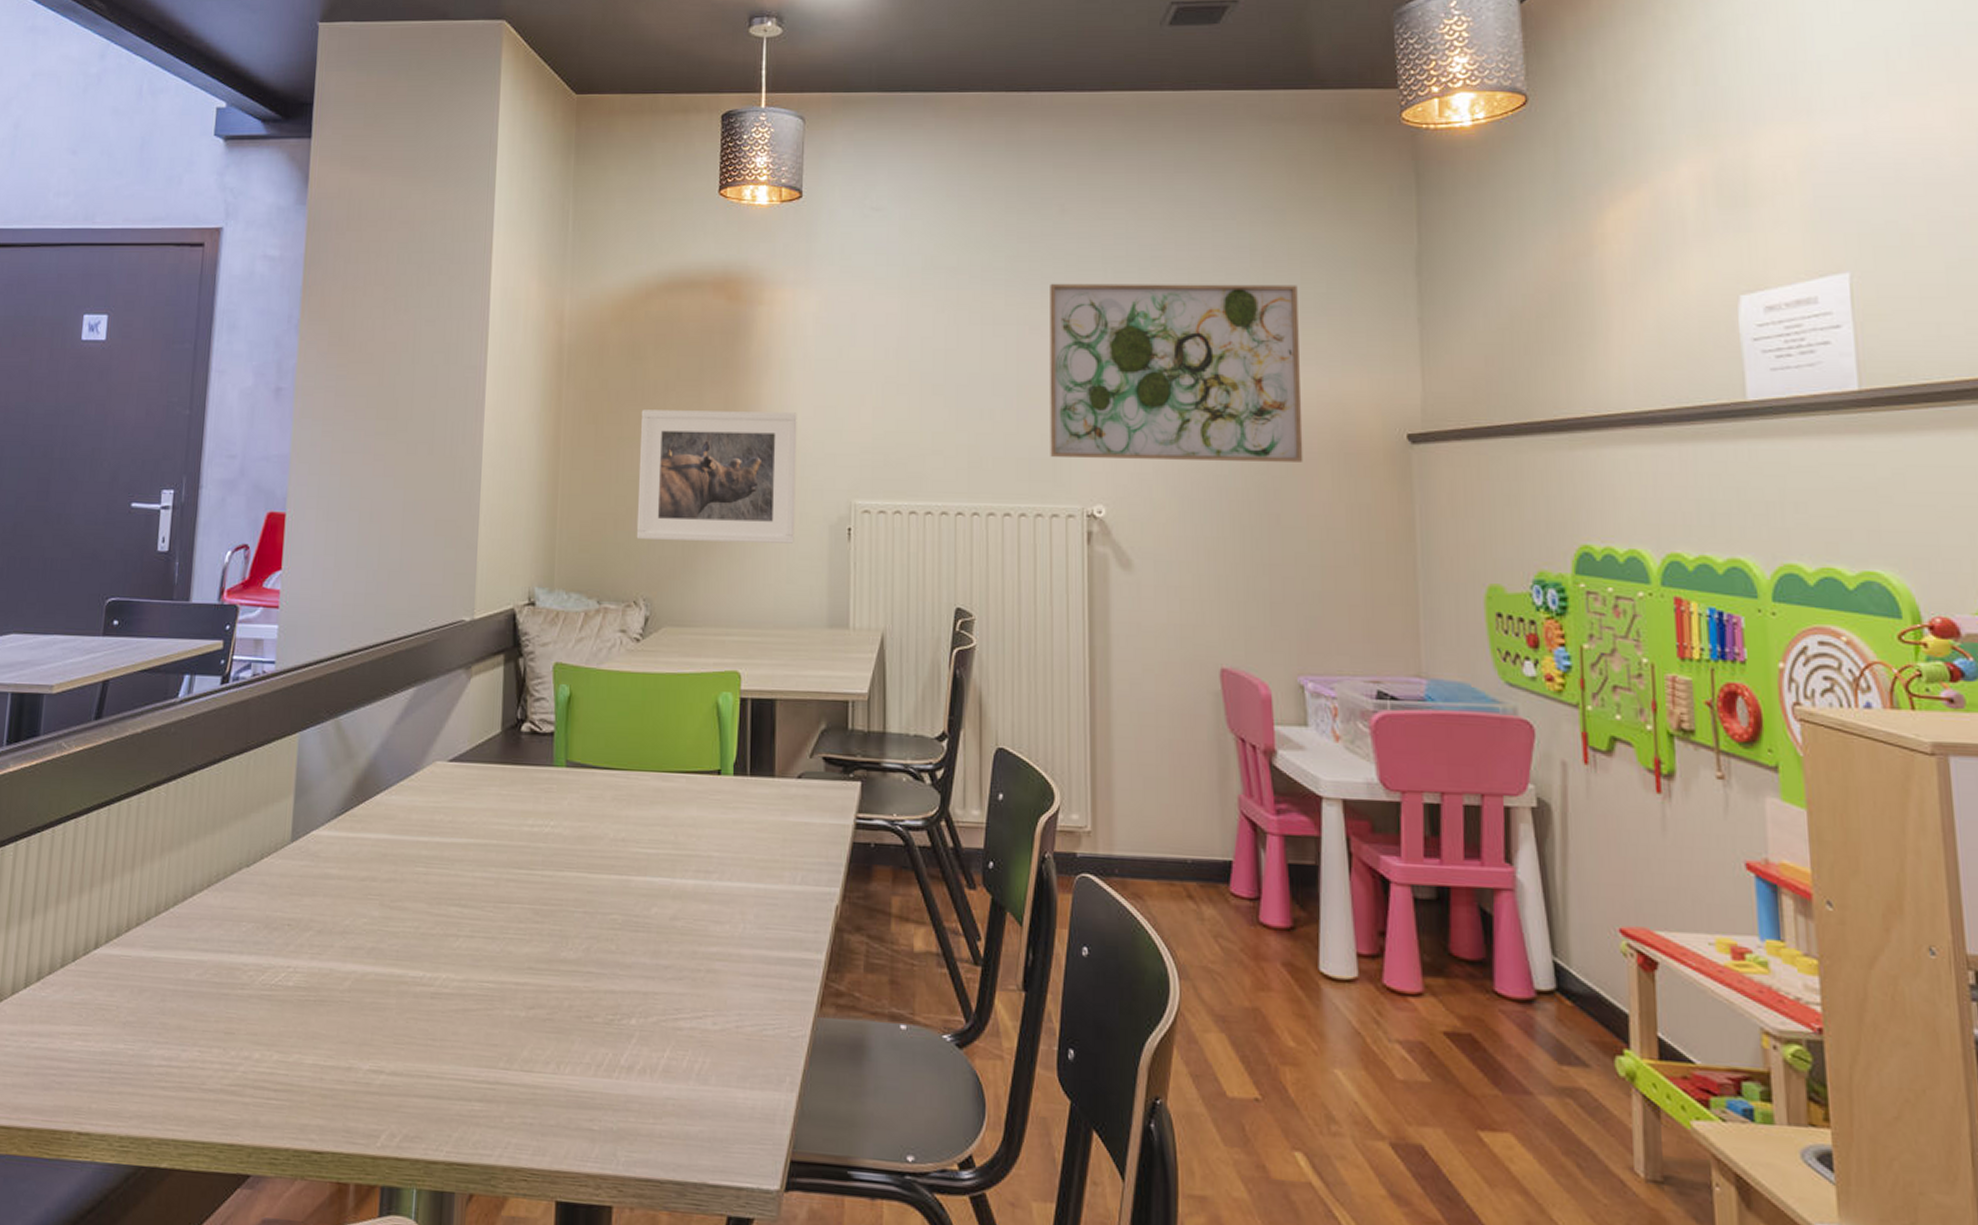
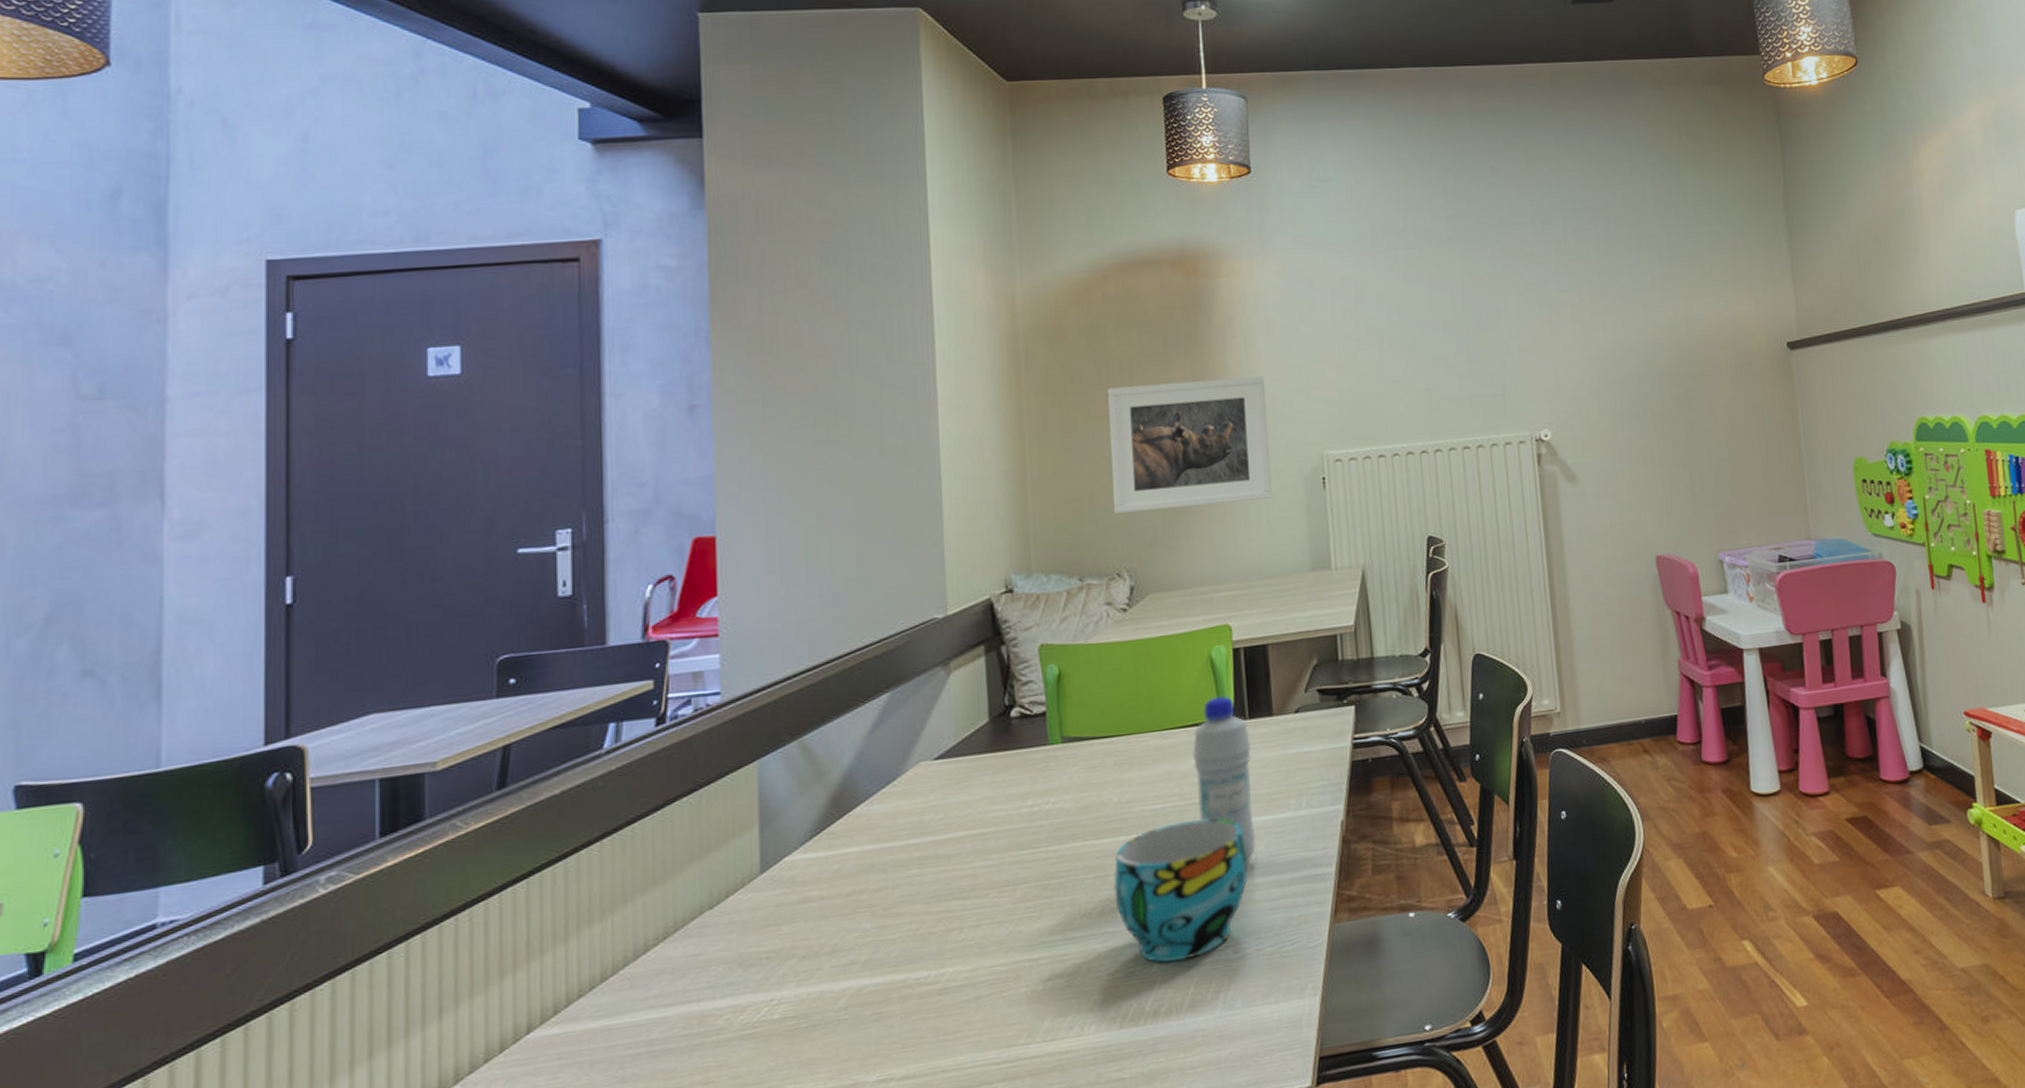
cup: none [601,872,735,1019] -> present [1114,818,1248,963]
bottle: none [689,747,749,933] -> present [1192,697,1256,865]
wall art: present [1050,283,1303,462] -> none [1487,225,1709,392]

